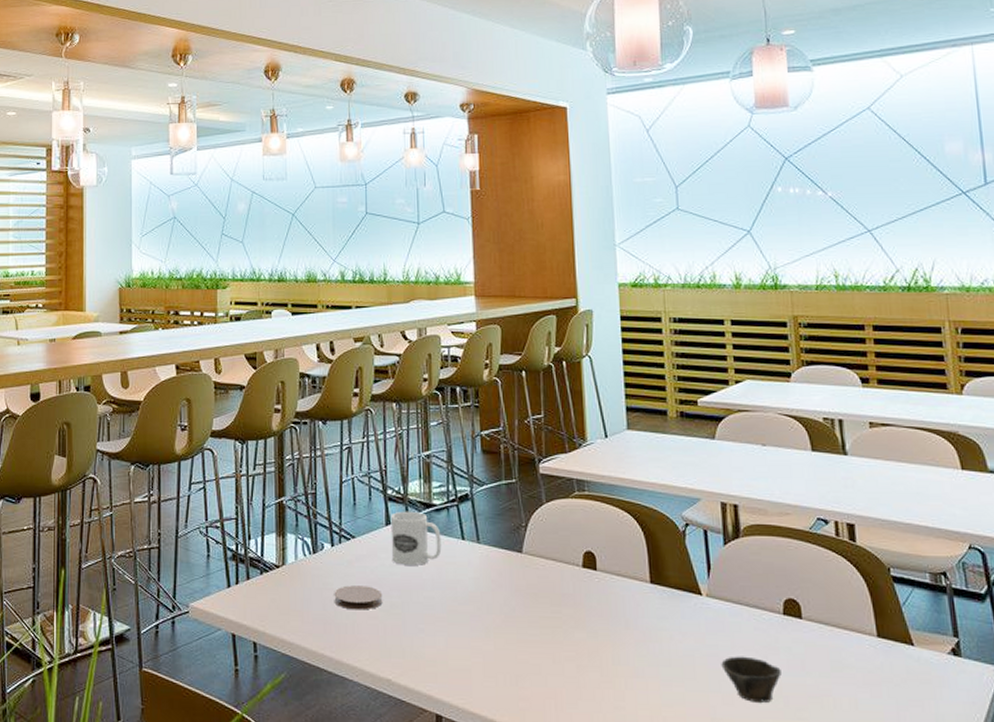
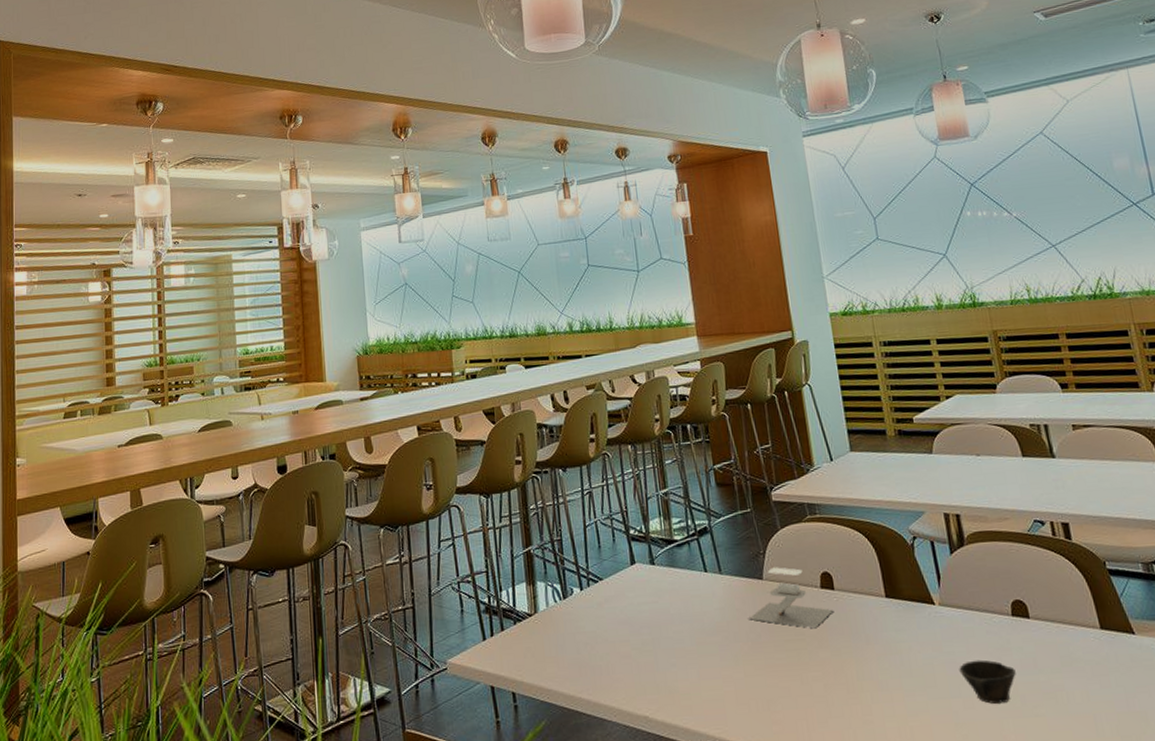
coaster: present [334,585,383,610] -> none [586,626,634,651]
mug: present [390,511,442,565] -> none [634,548,686,602]
napkin holder: none [503,541,595,608] -> present [748,567,834,629]

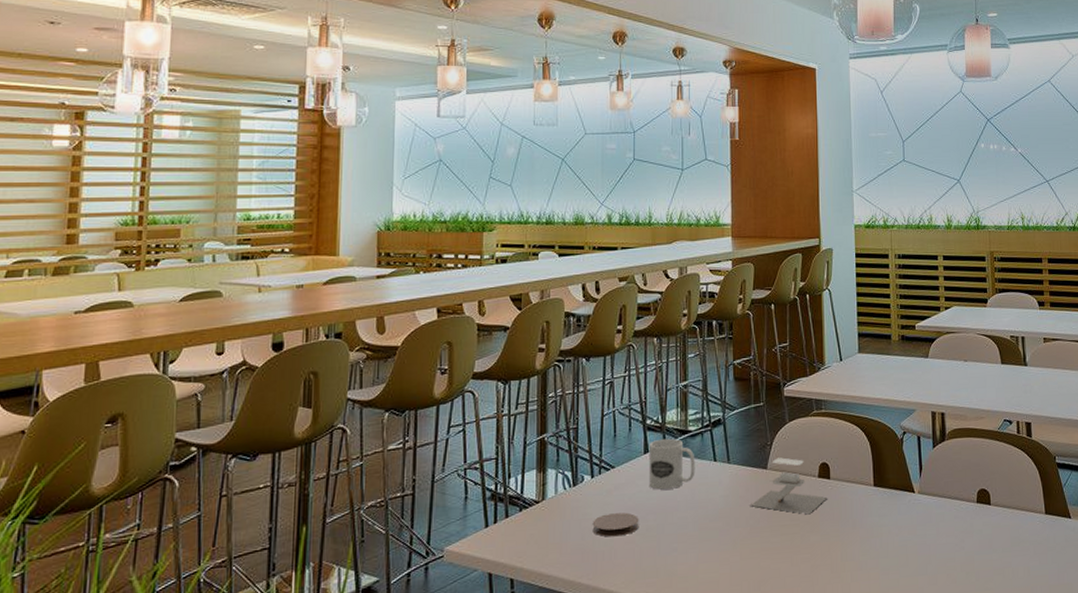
coaster: none [586,626,634,651] -> present [592,512,639,537]
mug: none [634,548,686,602] -> present [649,438,695,490]
cup: present [959,659,1016,705] -> none [928,541,974,581]

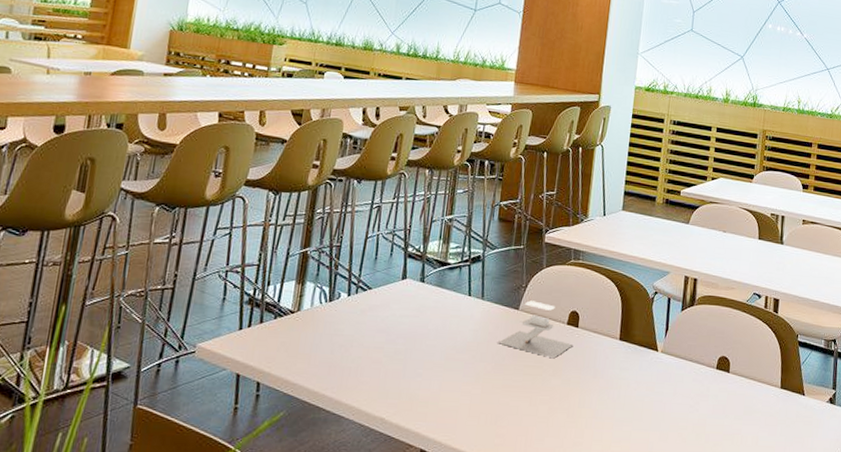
coaster: present [592,512,639,537] -> none [342,332,389,355]
mug: present [649,438,695,490] -> none [402,267,451,317]

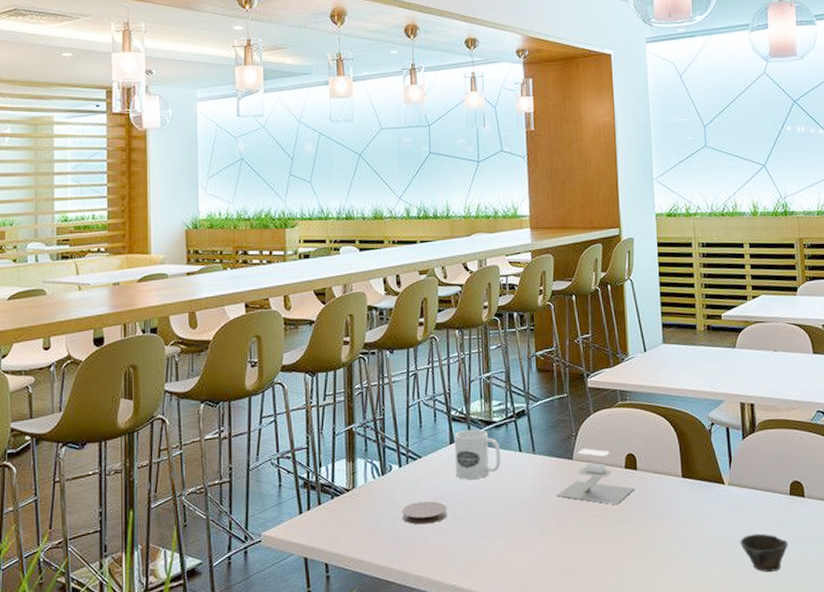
coaster: none [342,332,389,355] -> present [402,501,448,525]
mug: none [402,267,451,317] -> present [454,429,501,479]
cup: none [663,401,707,440] -> present [740,533,788,573]

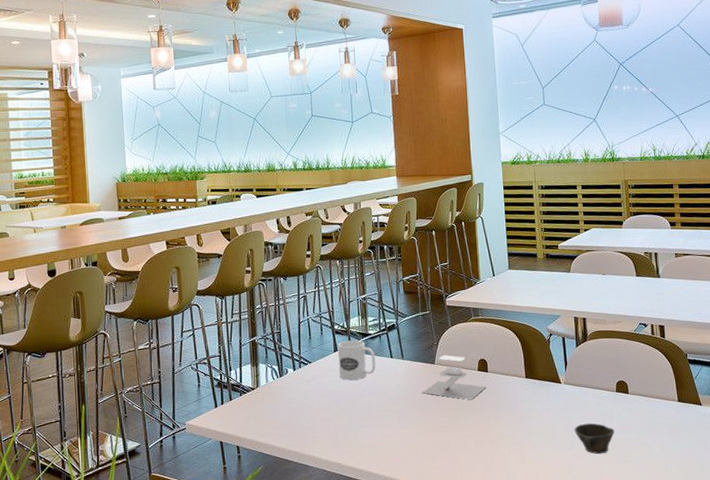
coaster: present [402,501,448,525] -> none [296,397,334,416]

